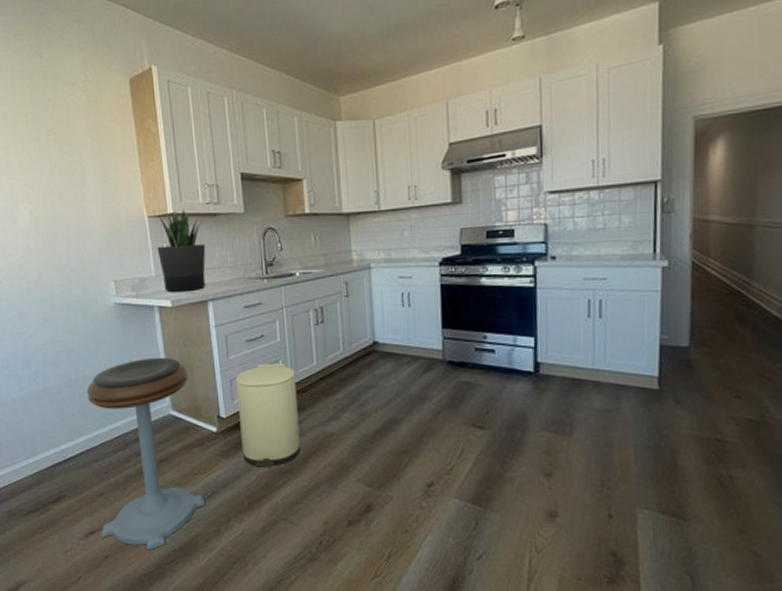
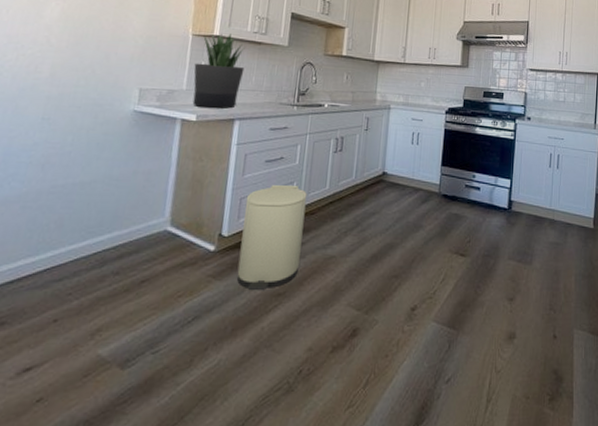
bar stool: present [86,357,206,551] -> none [39,169,197,390]

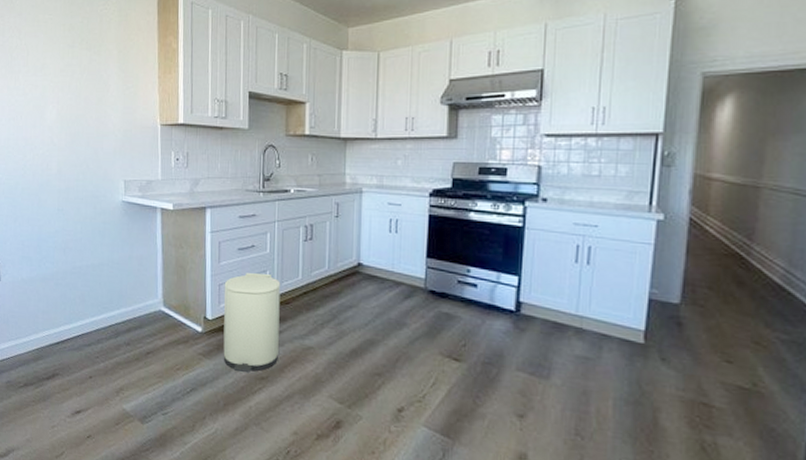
planter: present [192,34,245,109] -> none [165,120,210,198]

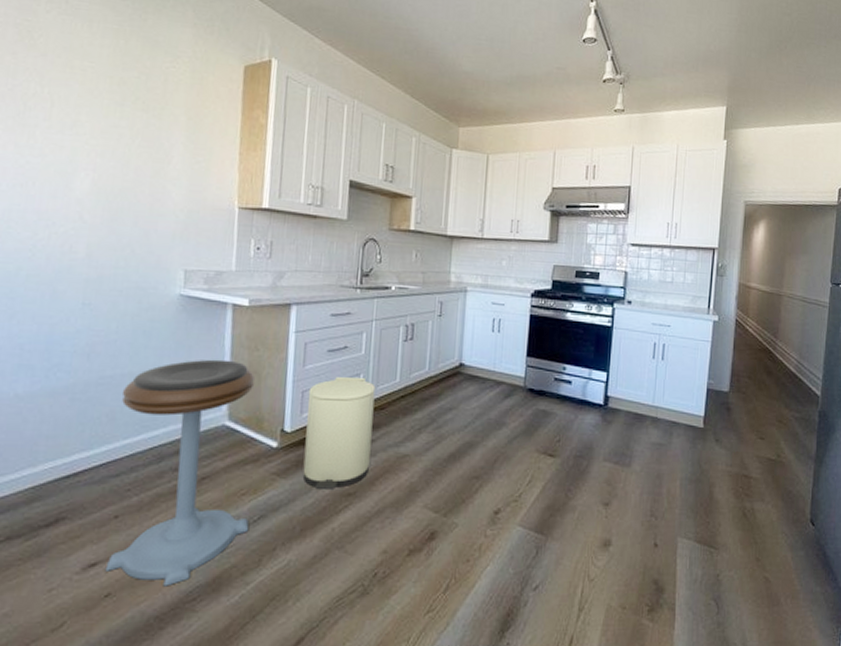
bar stool: none [86,255,184,437] -> present [105,359,255,587]

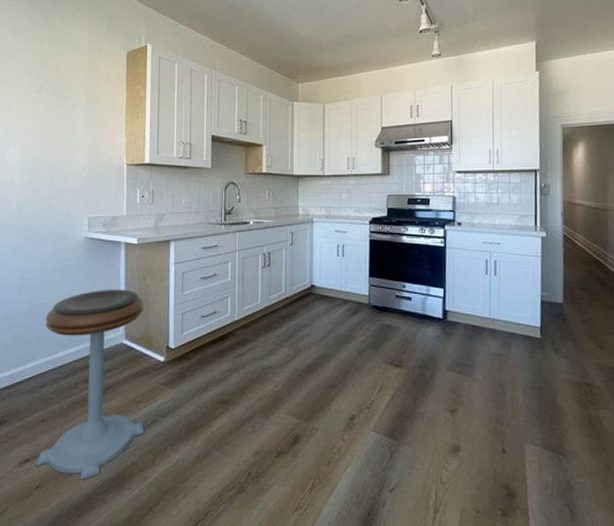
pedal bin: present [303,377,376,491] -> none [185,300,241,399]

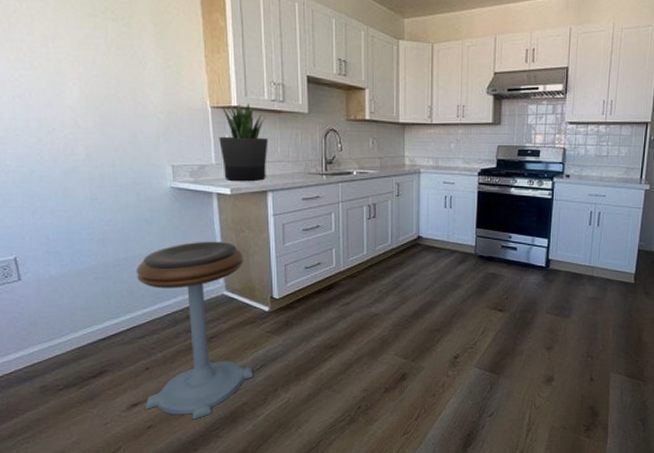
planter: none [131,161,174,232] -> present [219,103,269,182]

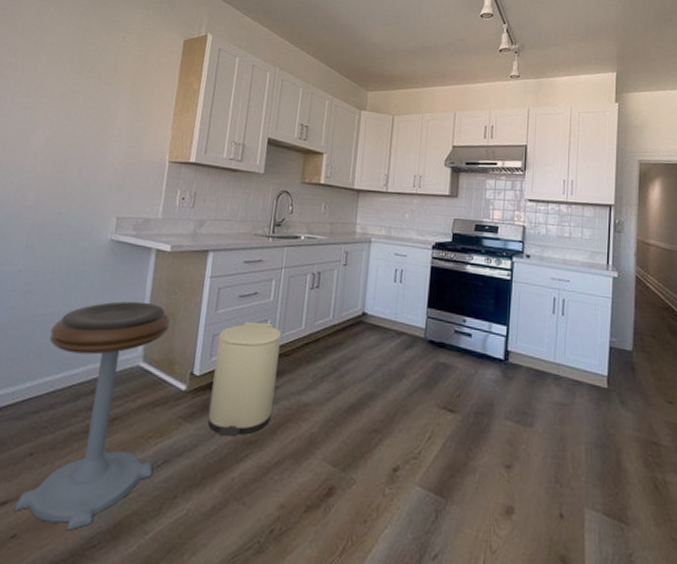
planter: present [219,103,269,182] -> none [167,160,221,239]
pedal bin: none [290,252,347,344] -> present [208,322,282,437]

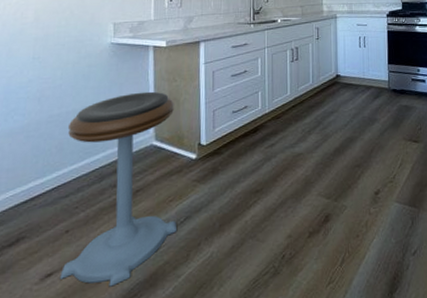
pedal bin: present [208,322,282,437] -> none [218,95,271,191]

